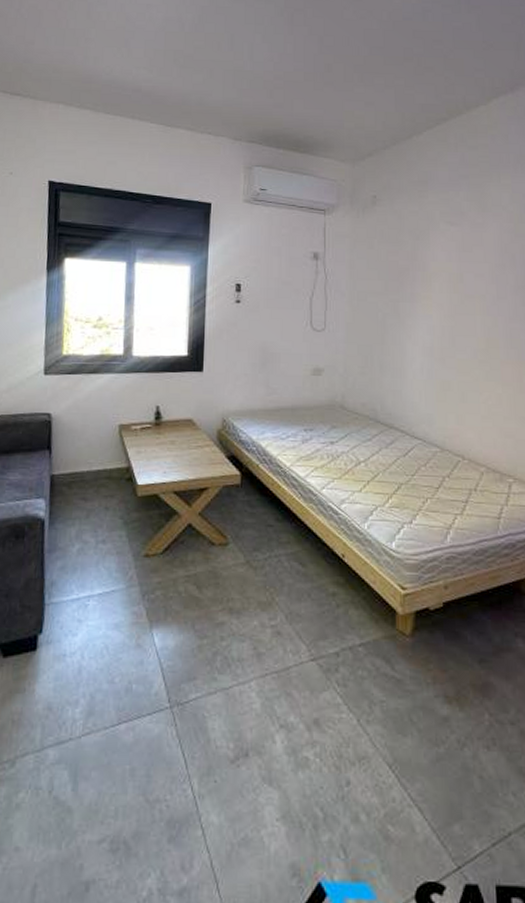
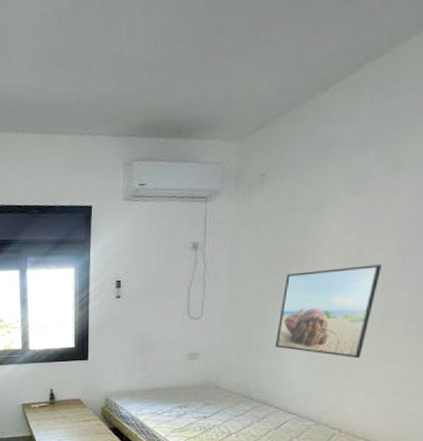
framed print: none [396,290,481,381] -> present [274,264,381,359]

